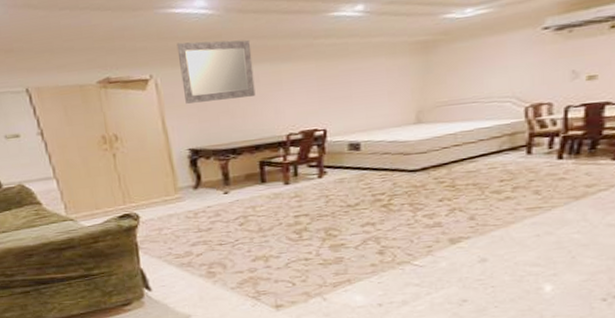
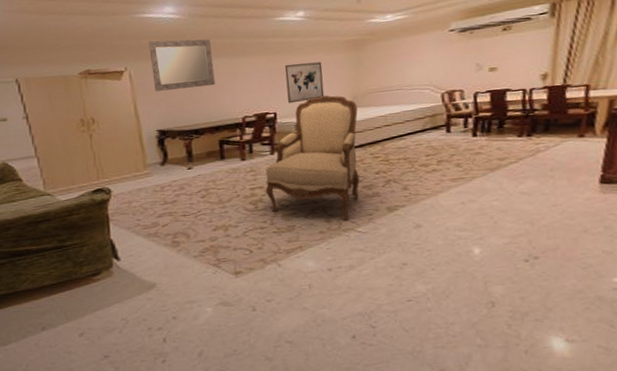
armchair: none [311,108,423,254] -> present [265,95,360,221]
wall art: none [337,68,384,119] -> present [284,61,325,104]

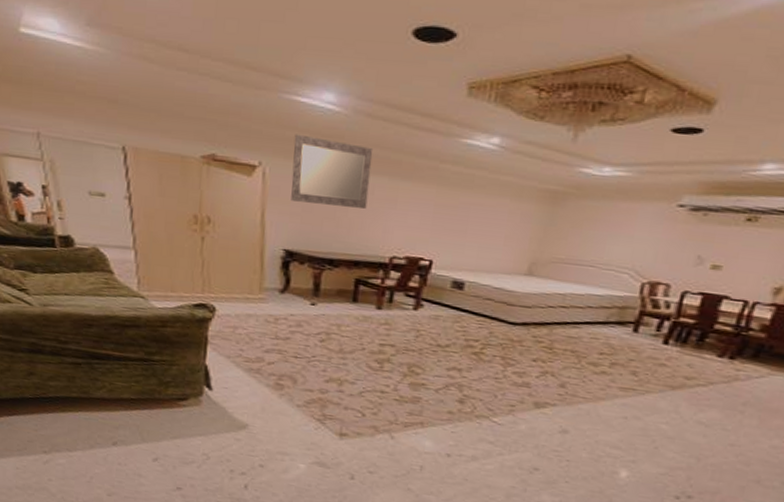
armchair: present [265,95,360,221] -> none [396,252,534,407]
wall art: present [284,61,325,104] -> none [450,203,505,255]

